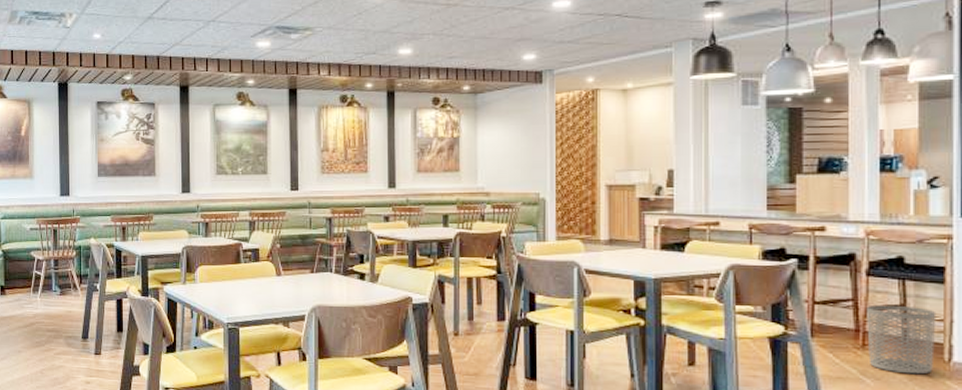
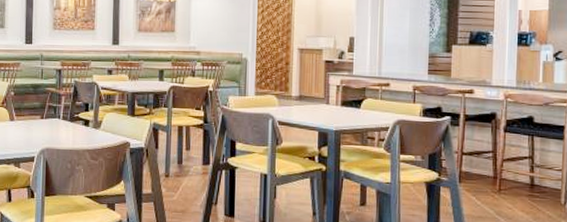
waste bin: present [867,304,937,375] -> none [502,156,557,215]

